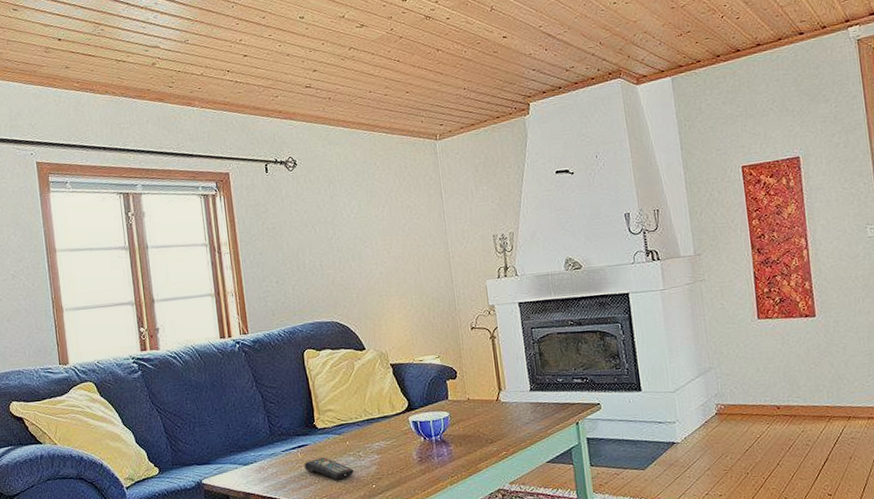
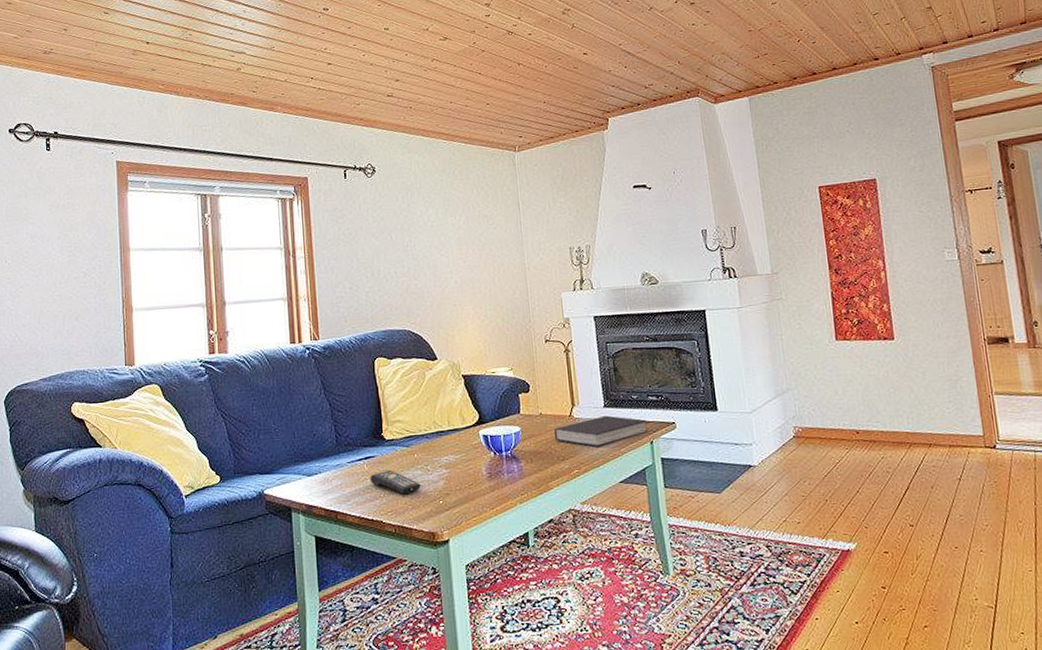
book: none [481,398,573,429] -> present [554,415,647,447]

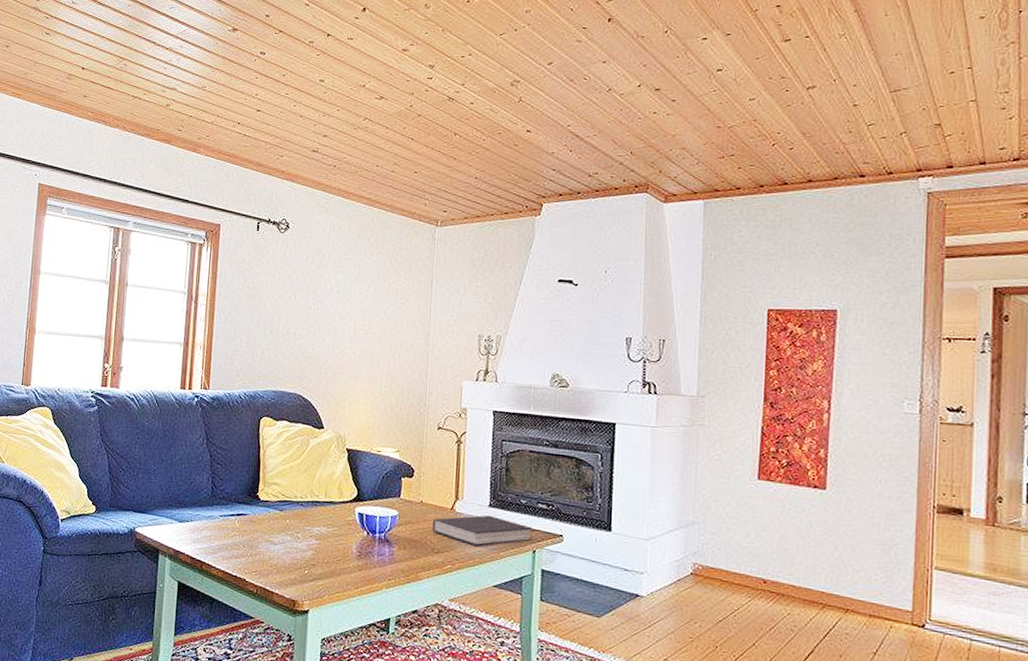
remote control: present [369,470,421,495] -> none [239,530,289,558]

